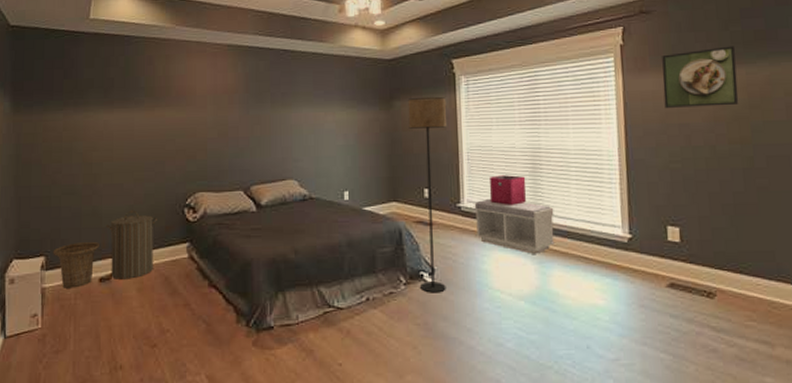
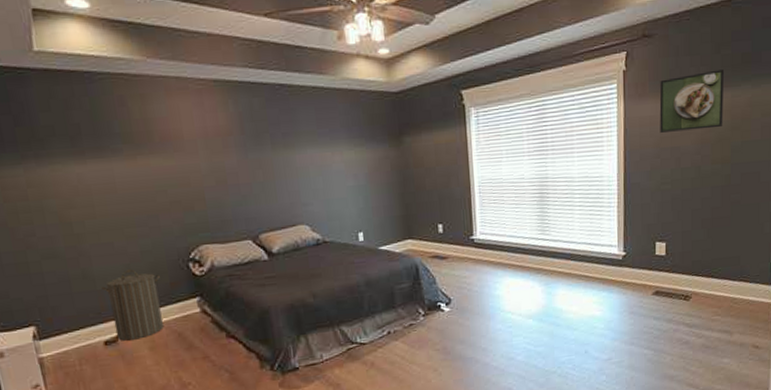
basket: present [53,241,101,288] -> none [43,305,99,356]
floor lamp: present [408,96,447,293] -> none [418,130,462,321]
bench: present [474,198,555,254] -> none [486,229,559,277]
storage bin: present [489,175,527,205] -> none [500,205,535,235]

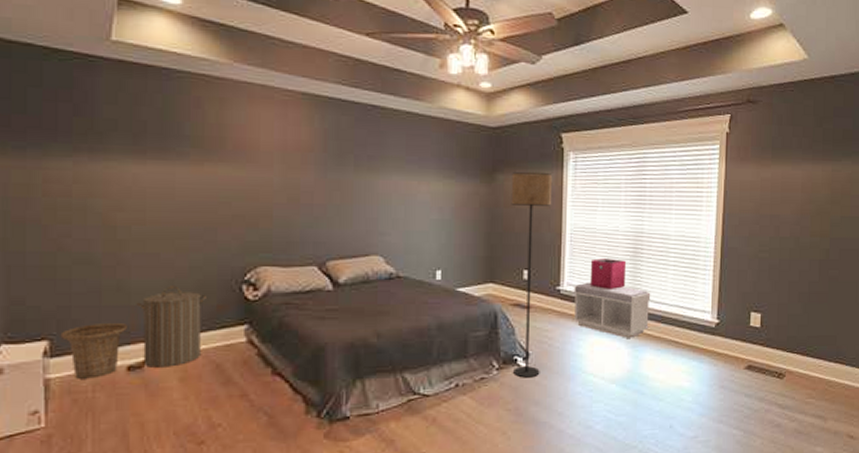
basket: none [43,305,99,356] -> present [60,322,129,379]
floor lamp: none [418,130,462,321] -> present [511,171,553,378]
bench: none [486,229,559,277] -> present [573,282,651,338]
storage bin: none [500,205,535,235] -> present [589,258,627,289]
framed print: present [659,69,725,133] -> none [760,142,826,200]

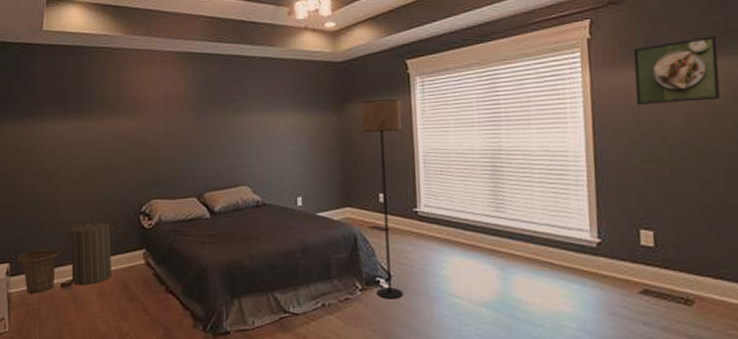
bench: present [573,282,651,338] -> none [431,202,517,259]
storage bin: present [589,258,627,289] -> none [447,178,487,209]
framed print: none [760,142,826,200] -> present [634,36,721,105]

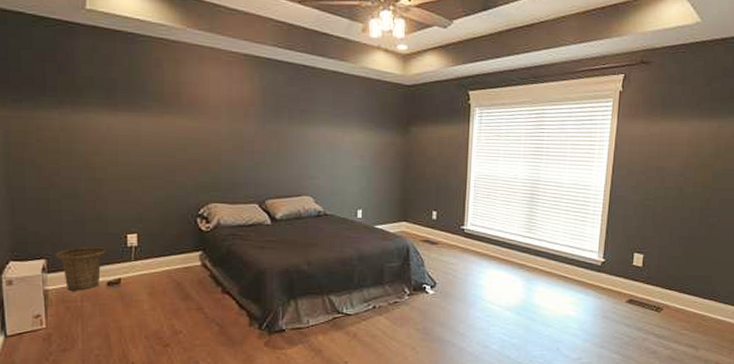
laundry hamper: present [65,218,114,285] -> none [113,217,168,284]
floor lamp: present [360,98,404,299] -> none [422,124,460,303]
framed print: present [634,36,721,105] -> none [648,101,713,154]

